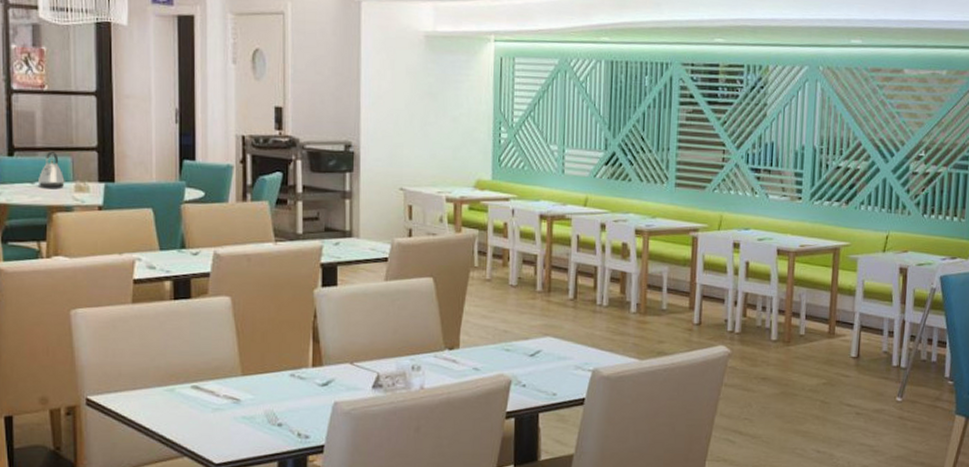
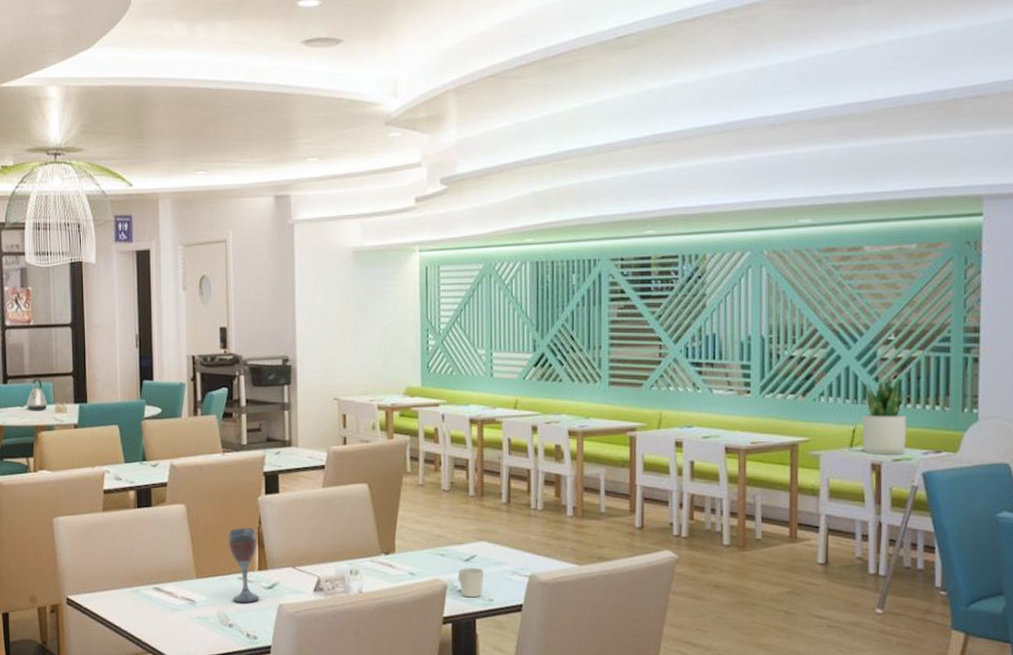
cup: none [280,322,313,400] -> present [229,528,260,602]
cup: none [522,362,548,392] -> present [457,567,484,598]
planter: none [893,189,931,260] -> present [862,377,907,455]

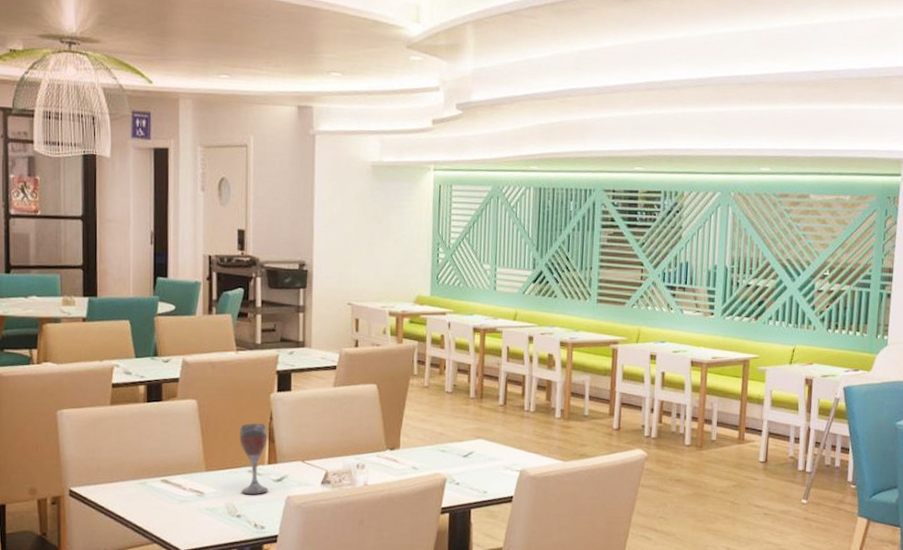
kettle: present [26,377,48,411] -> none [30,268,54,303]
cup: present [457,567,484,598] -> none [456,462,480,490]
planter: present [862,377,907,455] -> none [799,306,835,372]

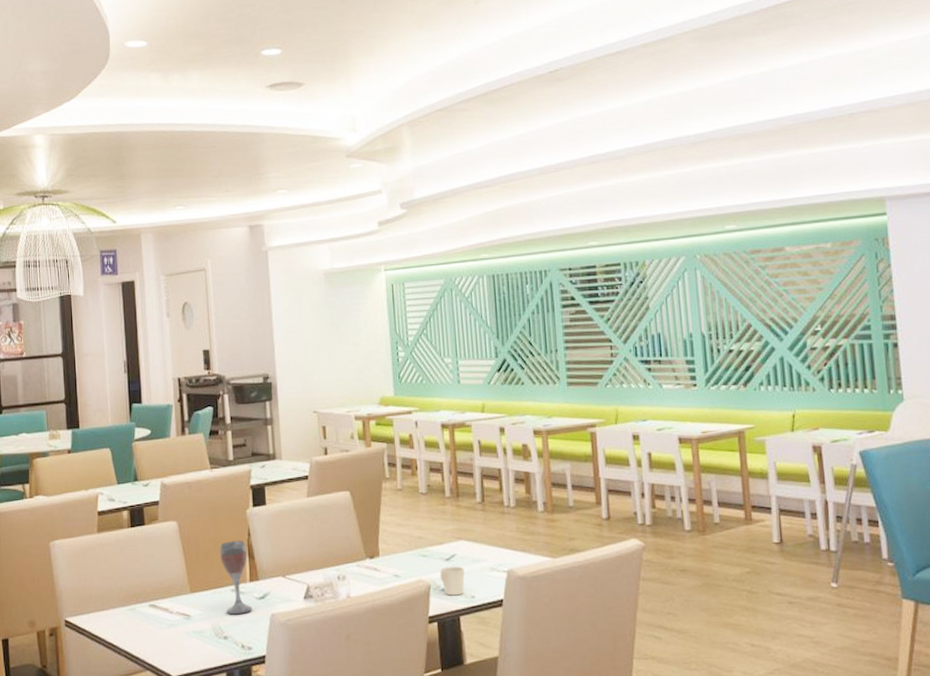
cup: none [456,462,480,490] -> present [439,566,465,596]

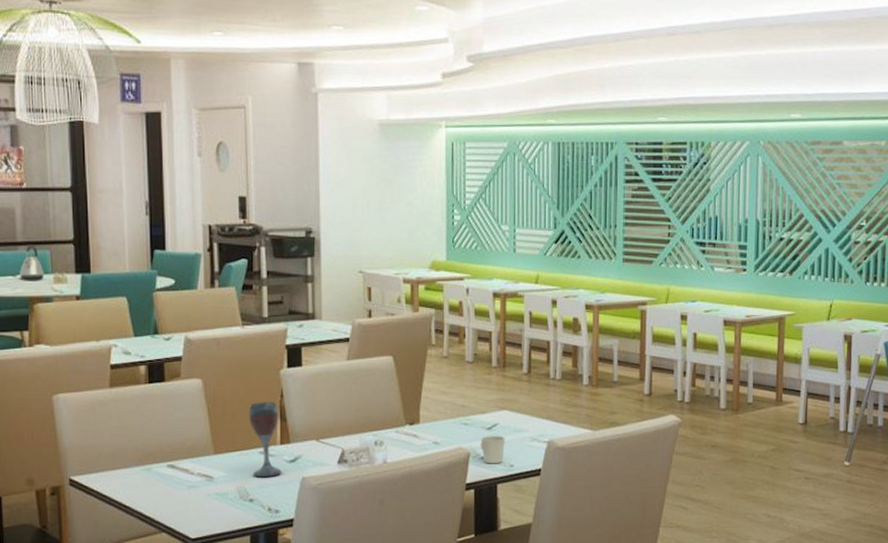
kettle: none [20,406,42,439] -> present [19,244,45,281]

